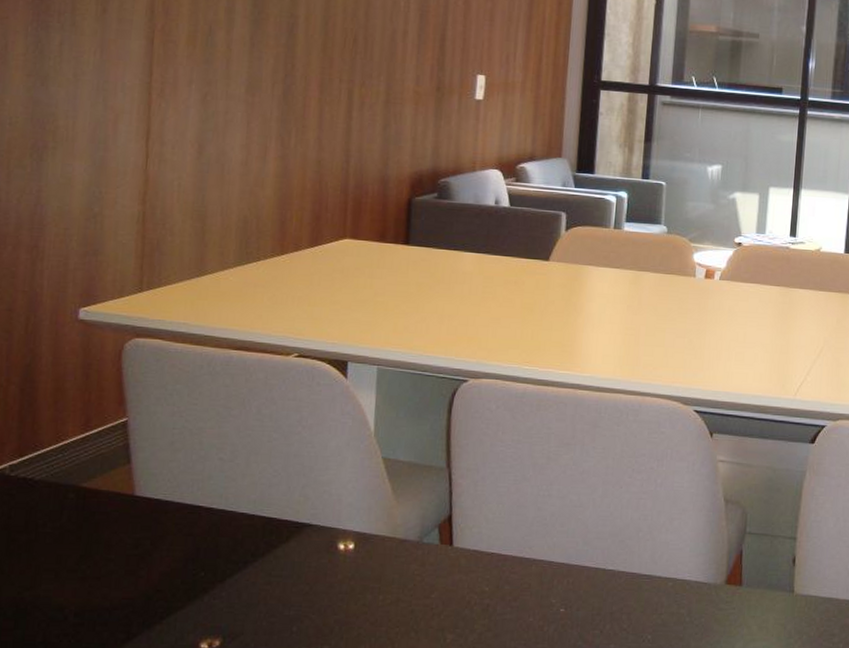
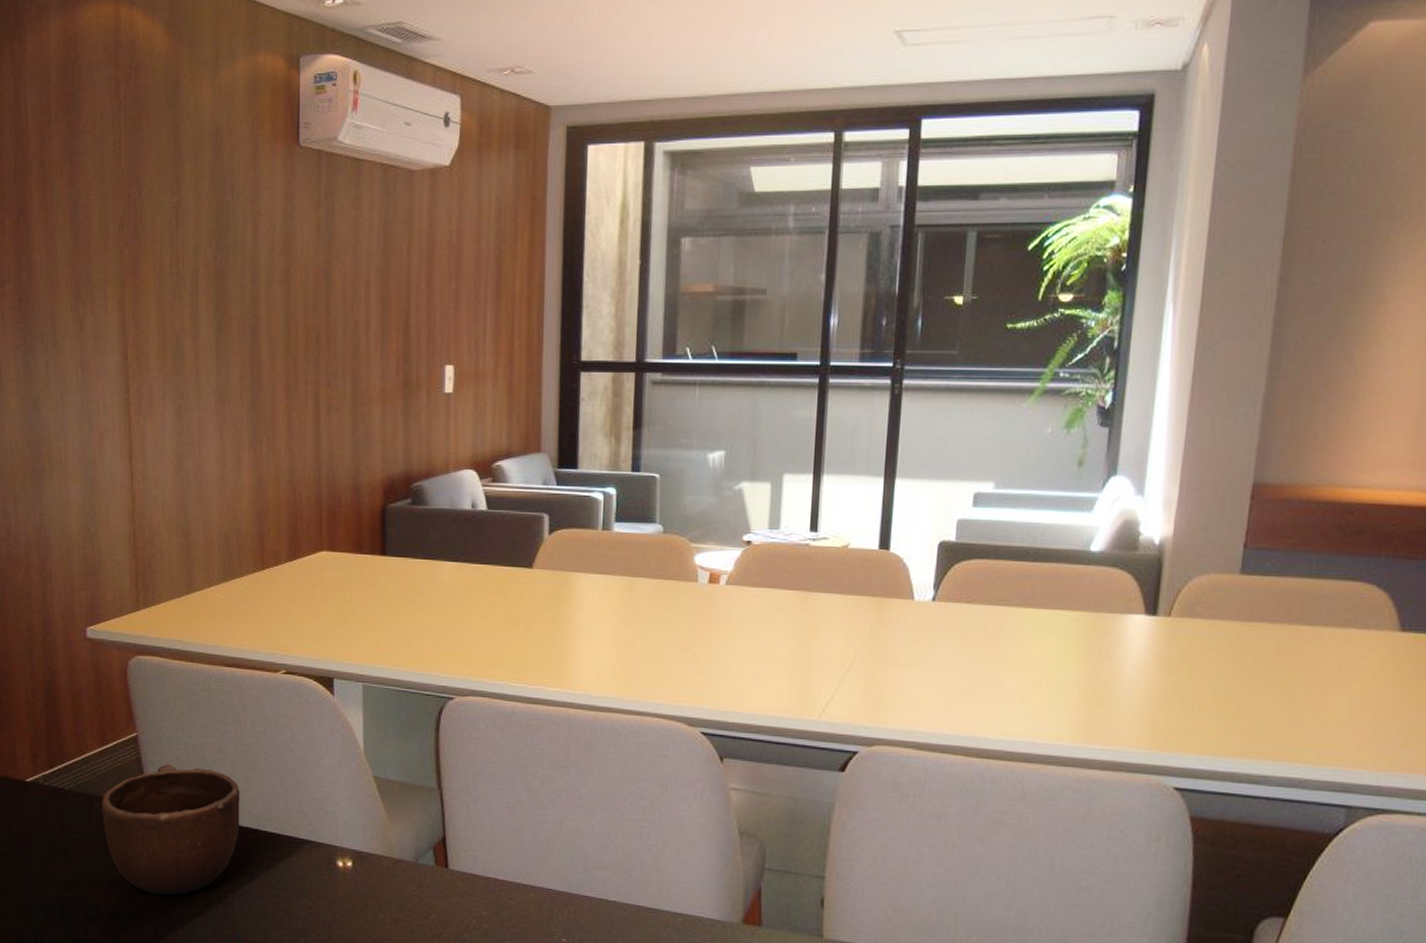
mug: none [76,450,239,589] -> present [101,764,240,896]

